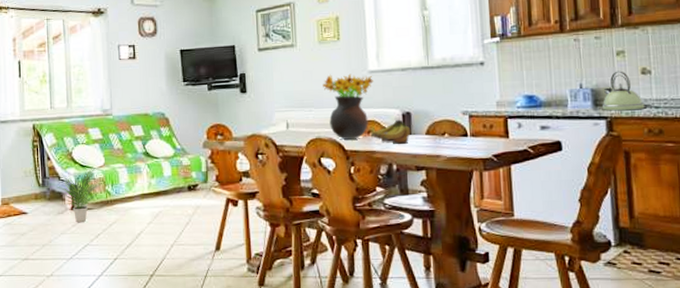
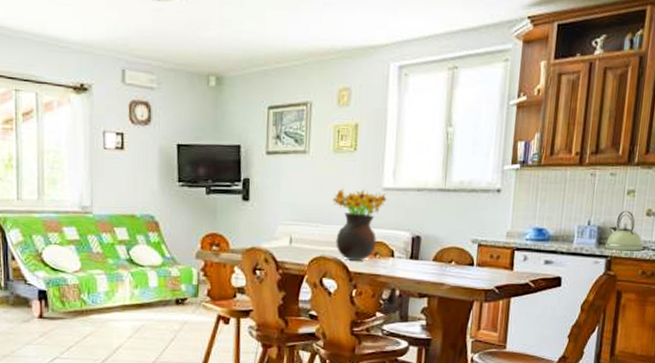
potted plant: present [57,167,103,223] -> none [22,271,78,333]
fruit: present [370,119,411,144] -> none [376,243,419,269]

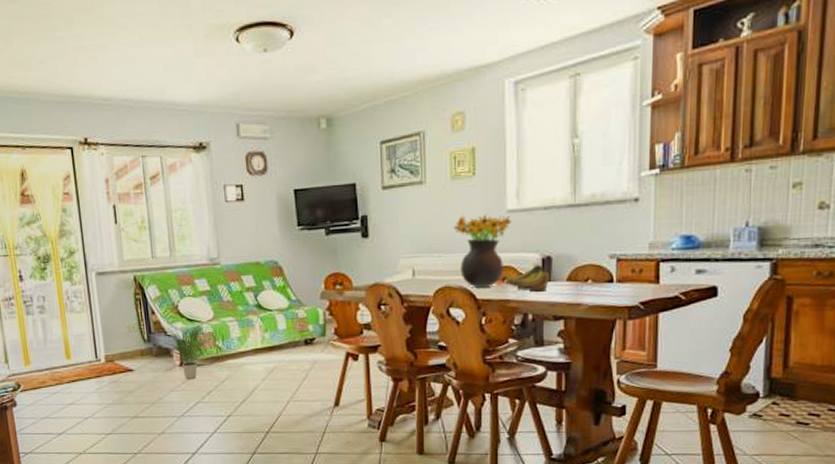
potted plant: none [22,271,78,333] -> present [163,320,213,380]
fruit: none [376,243,419,269] -> present [505,264,551,292]
kettle: present [604,210,644,252] -> none [767,205,818,252]

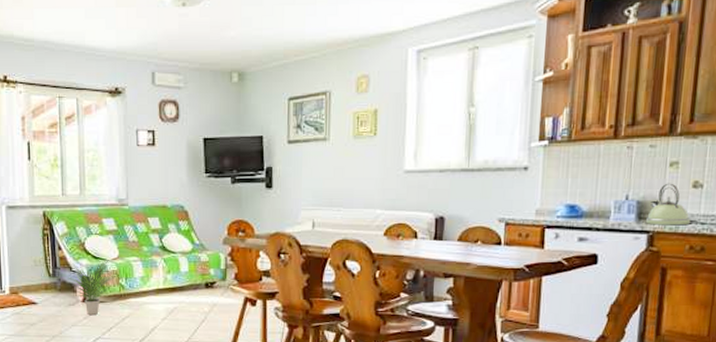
flower arrangement: present [454,214,511,288] -> none [354,172,408,243]
fruit: present [505,264,551,292] -> none [399,224,443,250]
kettle: none [767,205,818,252] -> present [645,183,691,226]

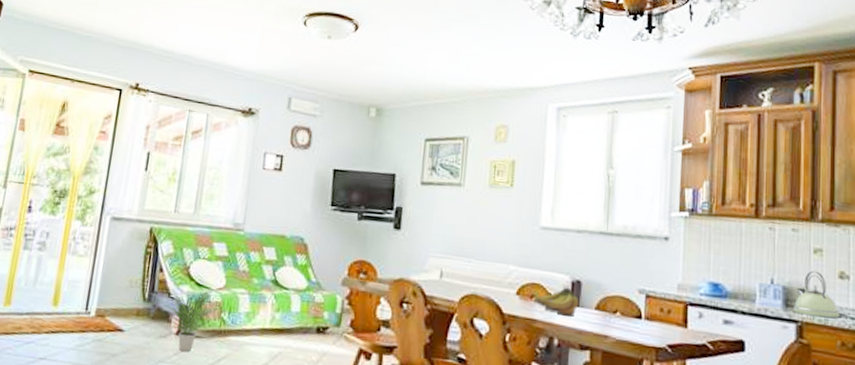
fruit: none [399,224,443,250] -> present [533,287,580,317]

